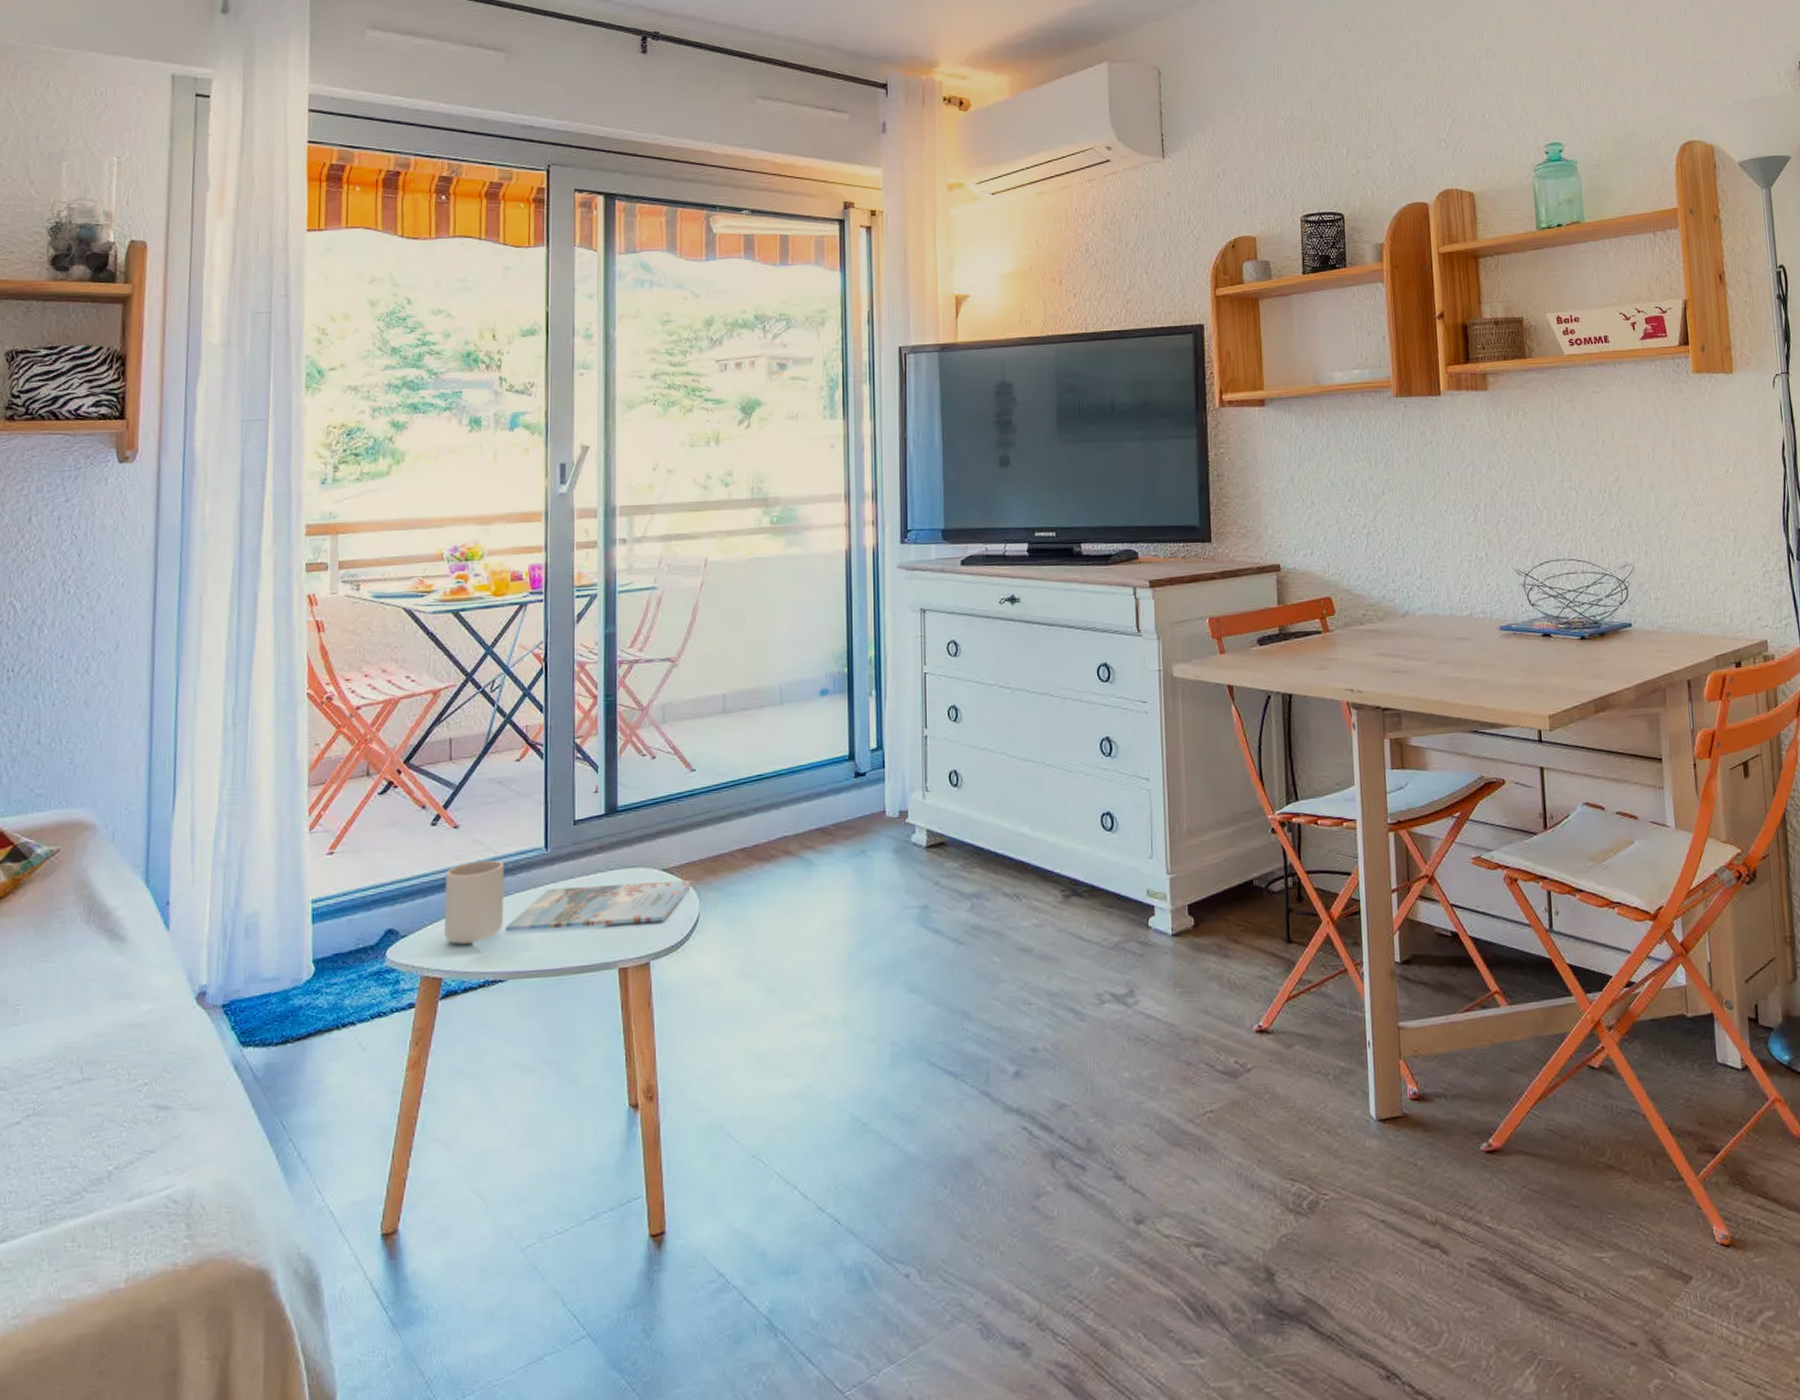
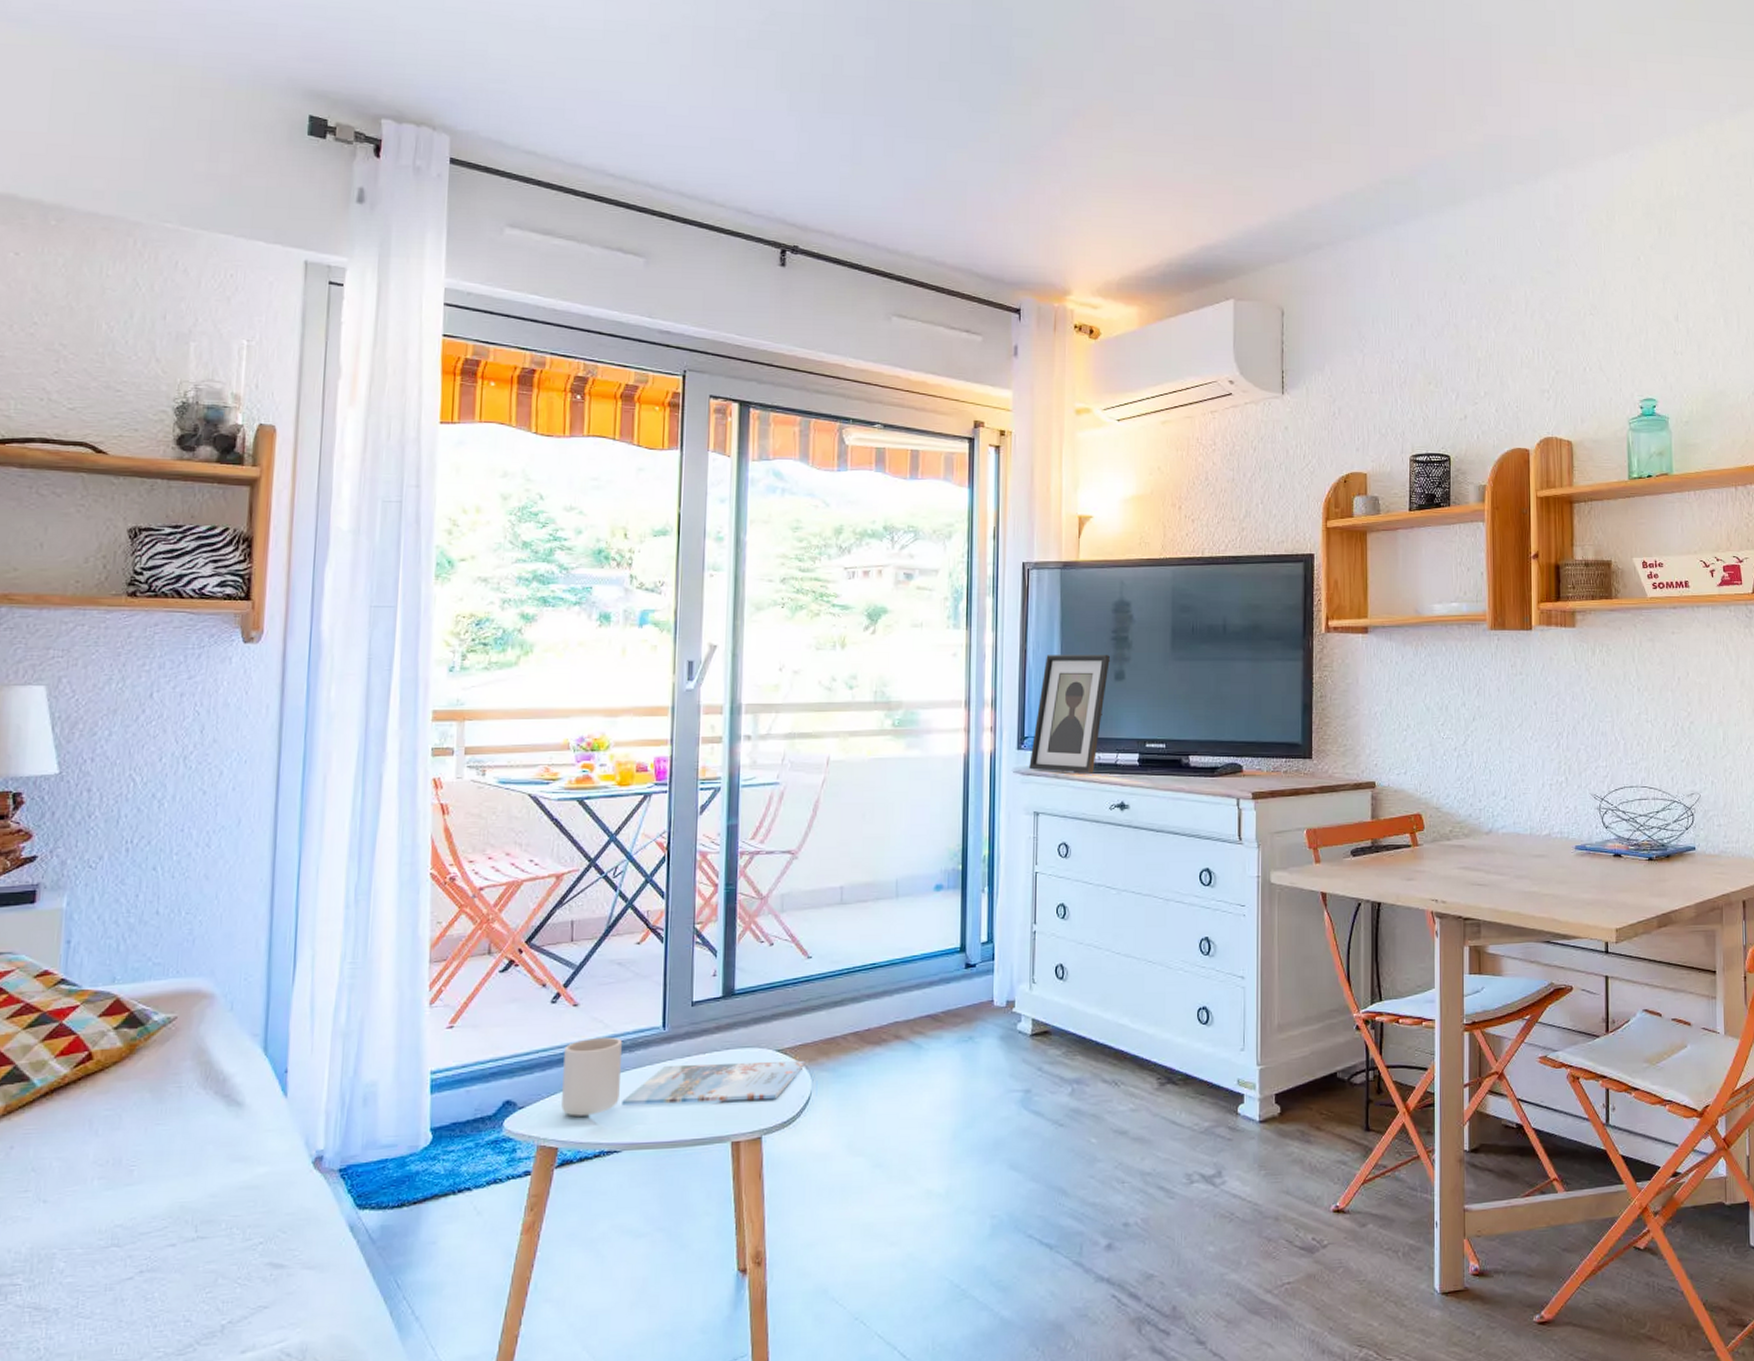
picture frame: none [914,440,995,567] -> present [1029,655,1111,773]

